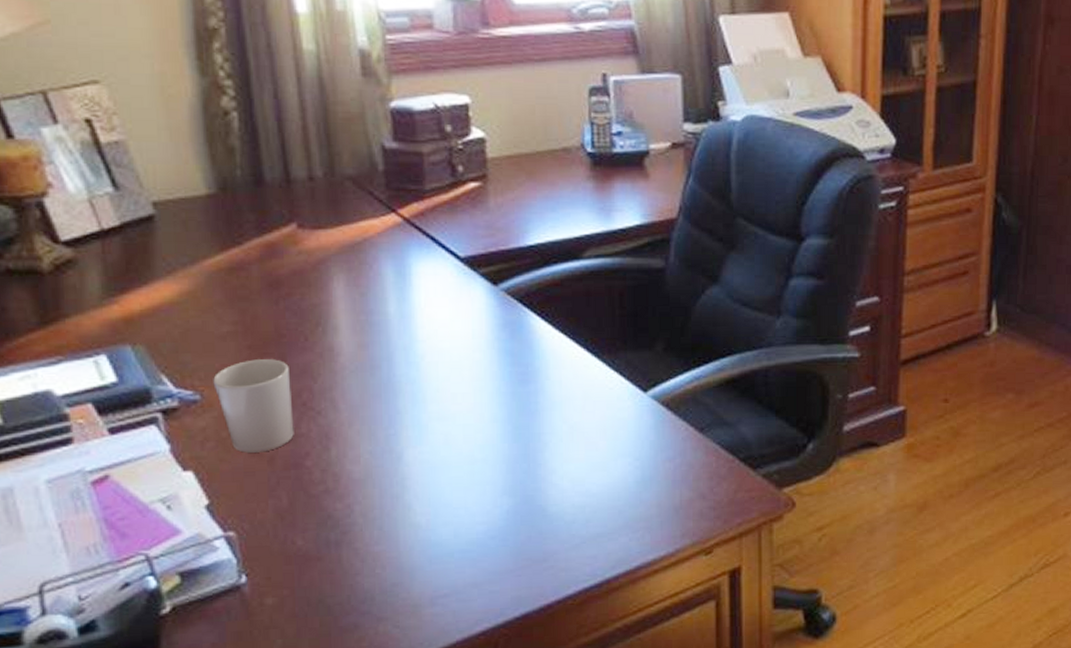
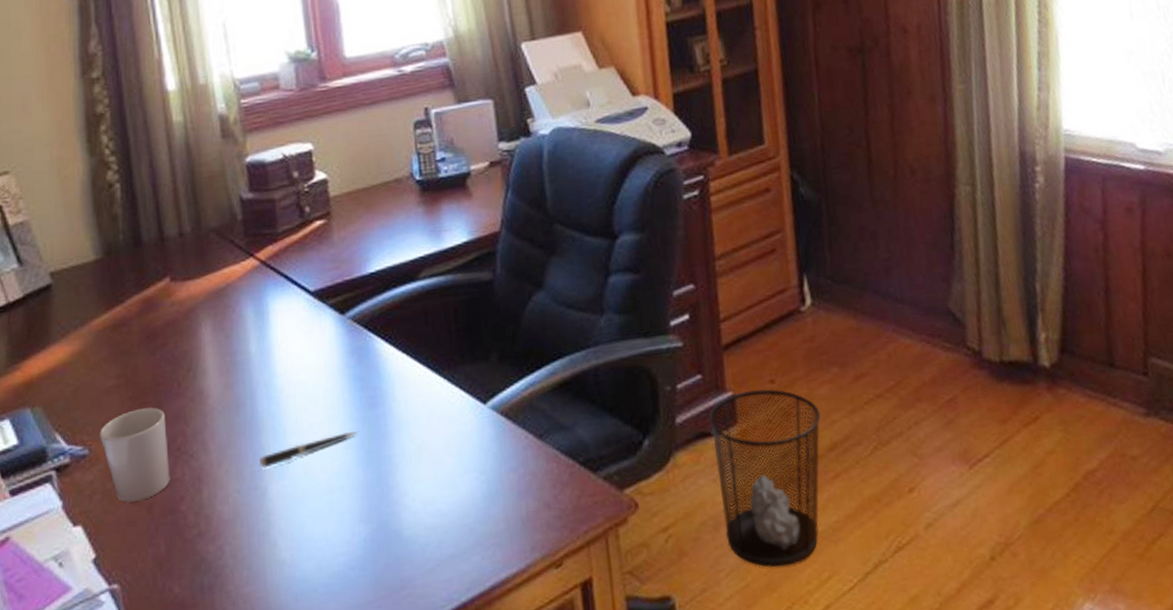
pen: none [394,405,506,433] -> present [259,431,358,469]
waste bin: none [877,406,989,572] -> present [709,388,821,567]

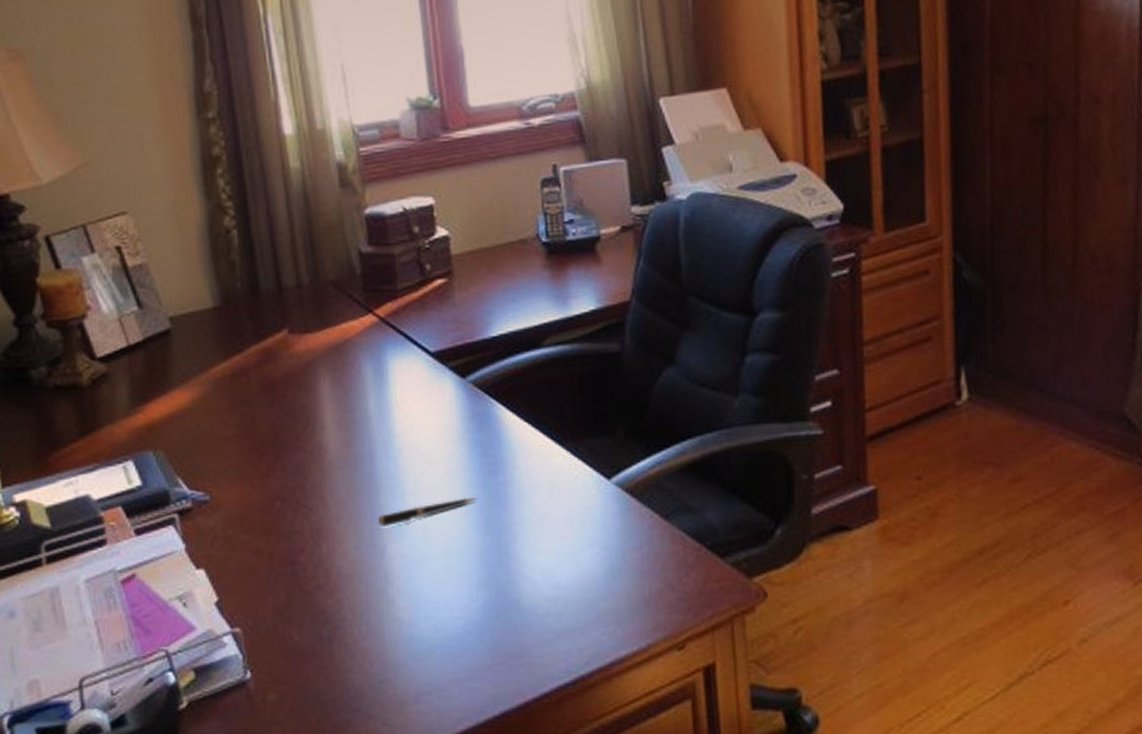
mug: present [100,407,170,503] -> none [220,459,290,550]
waste bin: present [709,388,821,567] -> none [847,485,971,670]

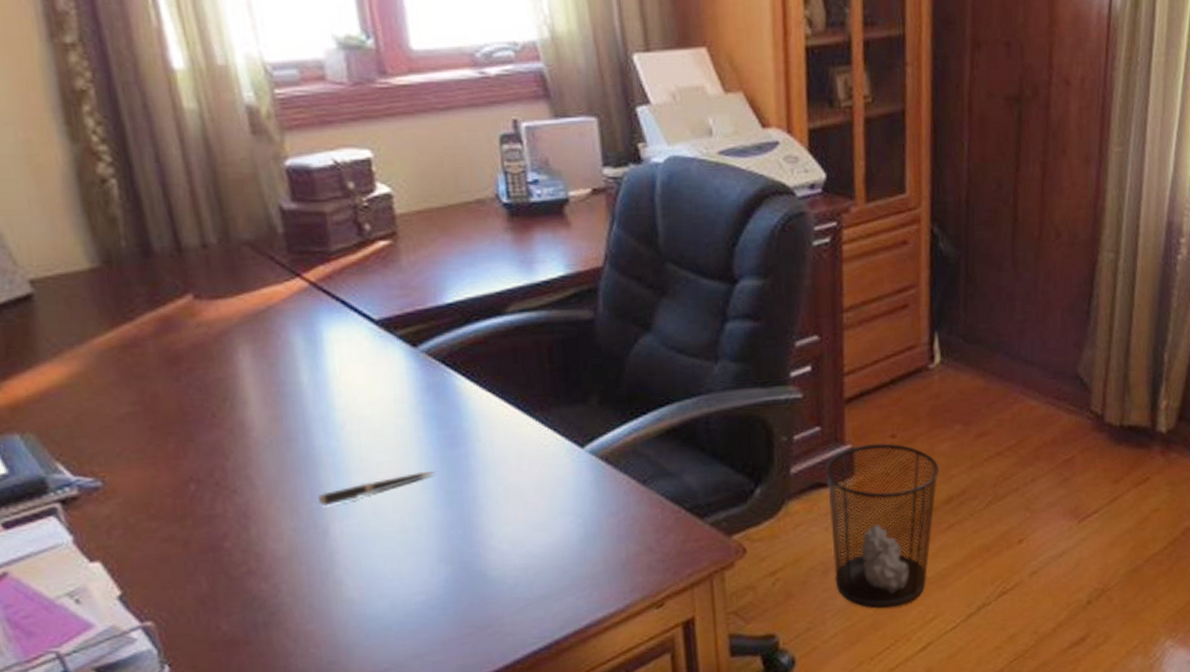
waste bin: none [847,485,971,670] -> present [825,443,939,609]

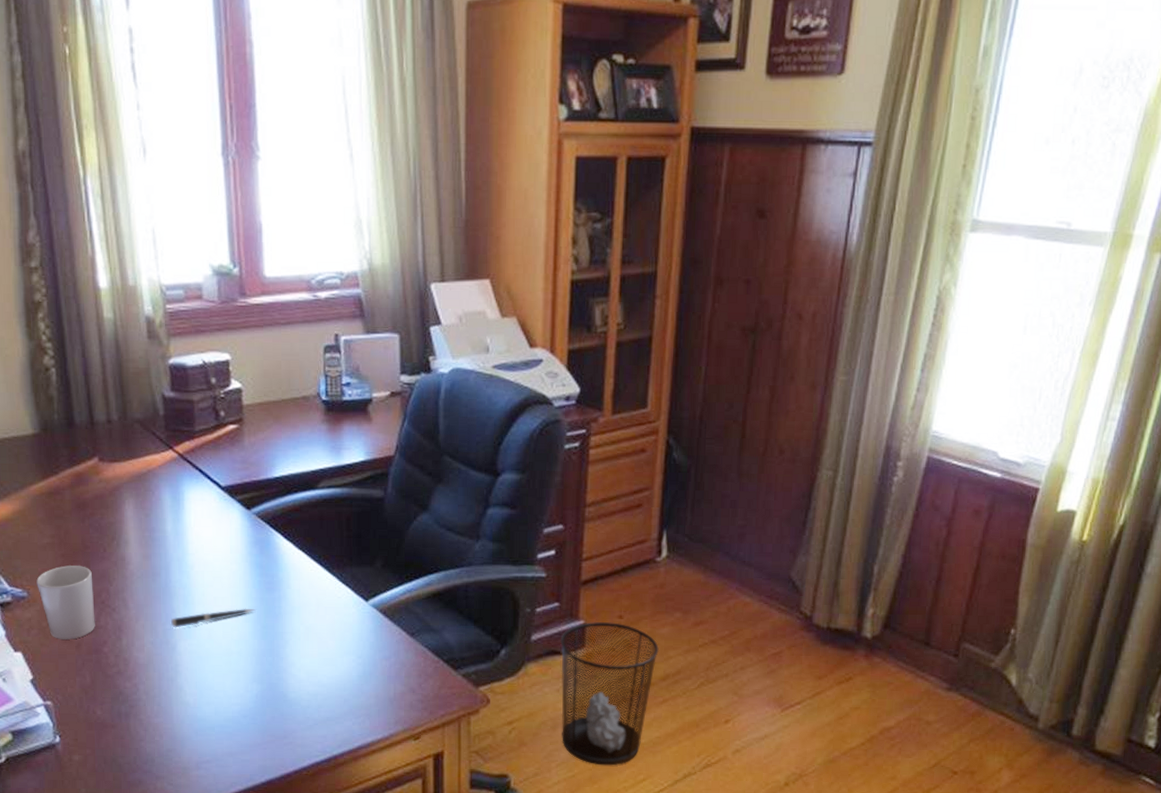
mug: none [114,438,209,539] -> present [36,565,95,640]

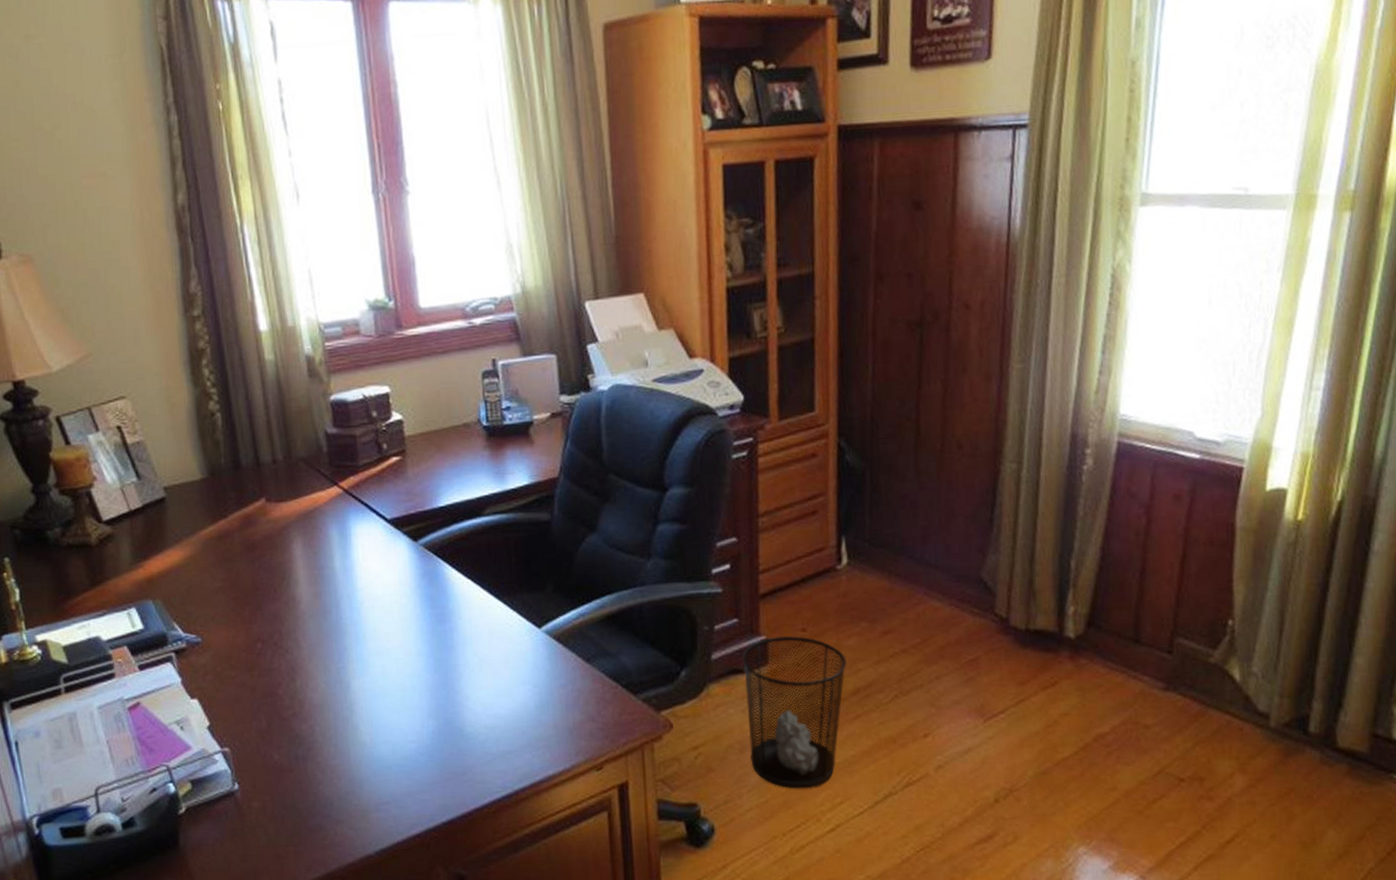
mug: present [36,565,95,640] -> none [210,608,269,684]
pen: present [170,608,256,628] -> none [343,641,428,666]

